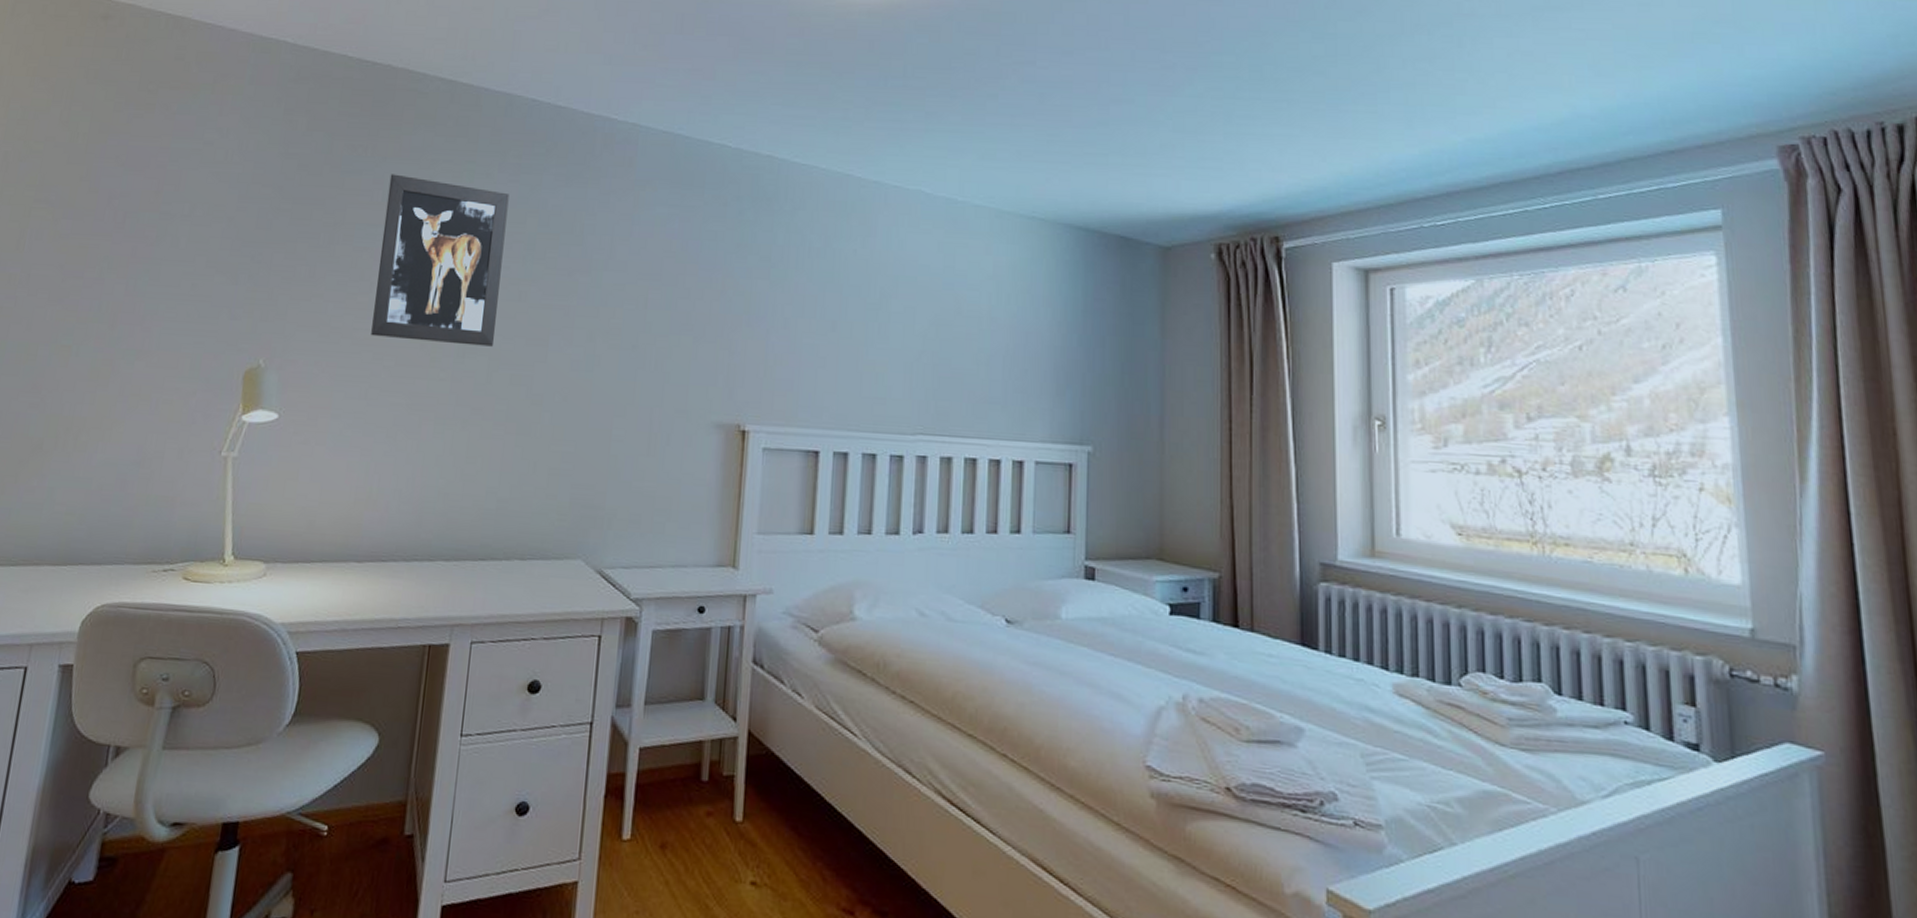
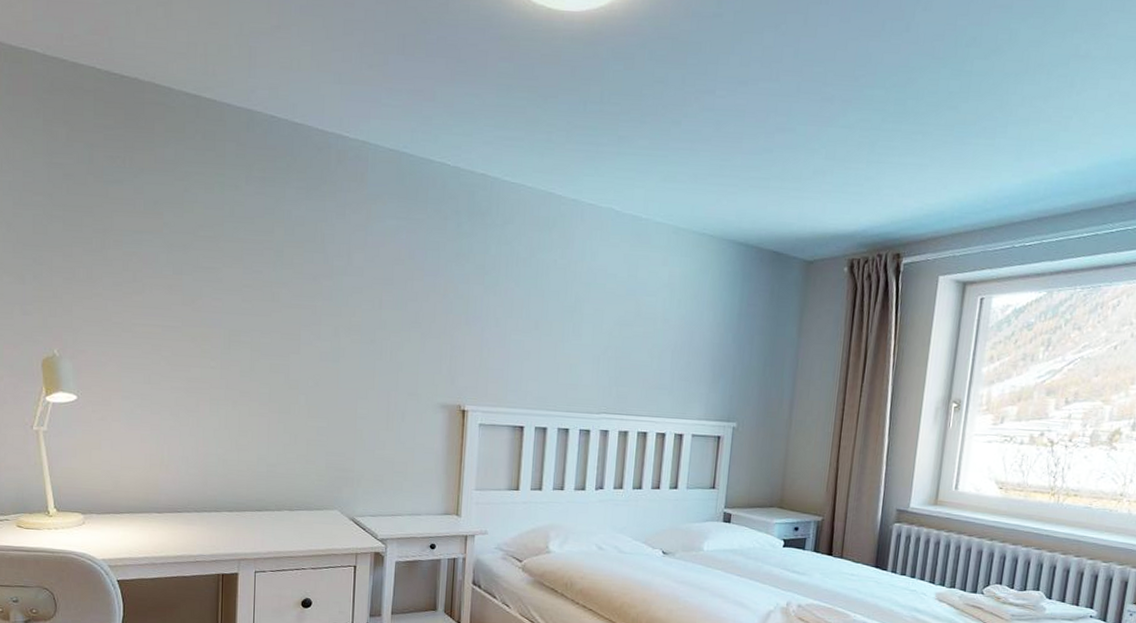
wall art: present [371,174,510,347] -> none [147,184,257,340]

